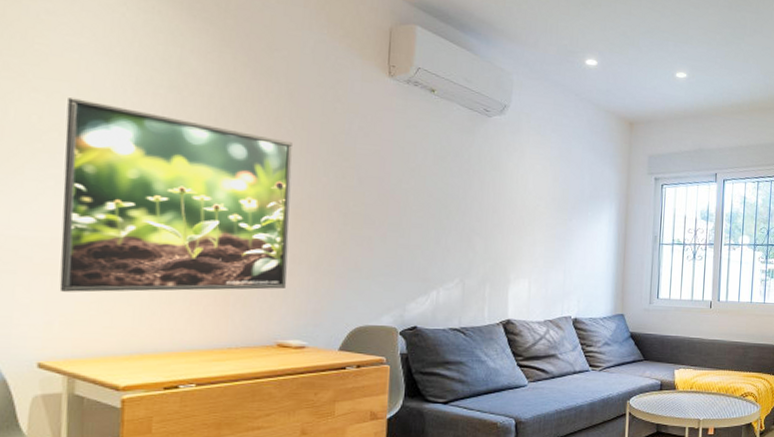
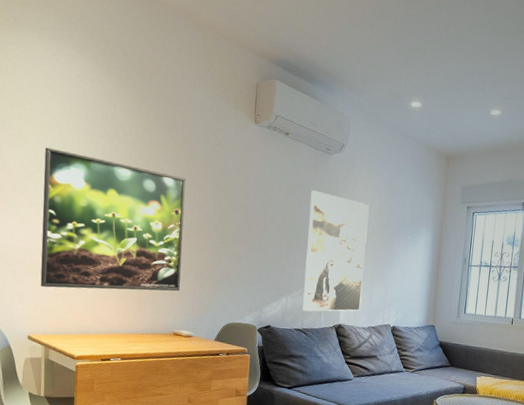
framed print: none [459,158,541,306] -> present [302,190,370,312]

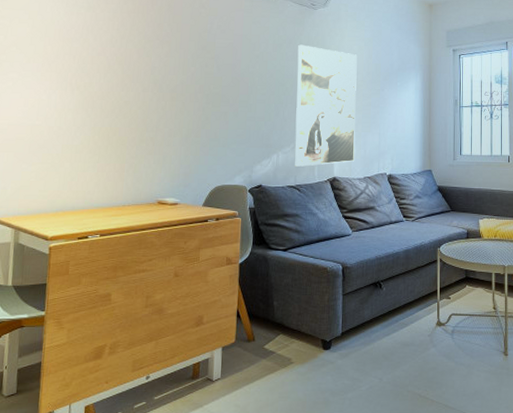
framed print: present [40,146,187,292] -> none [12,20,171,164]

